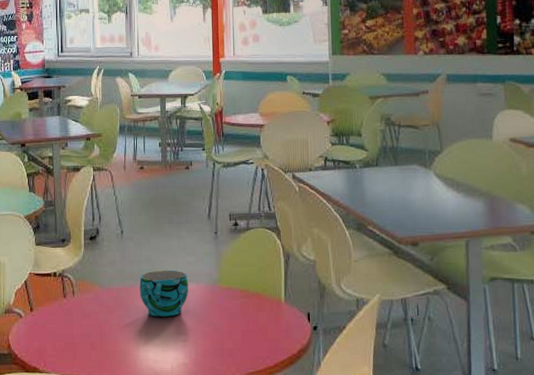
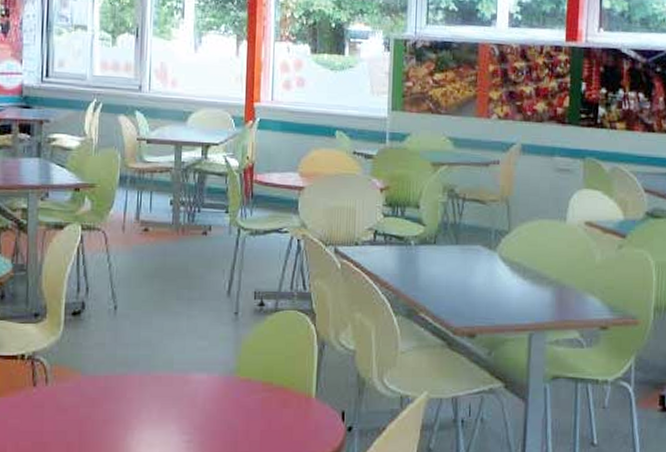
cup: present [139,270,189,317] -> none [134,356,199,413]

